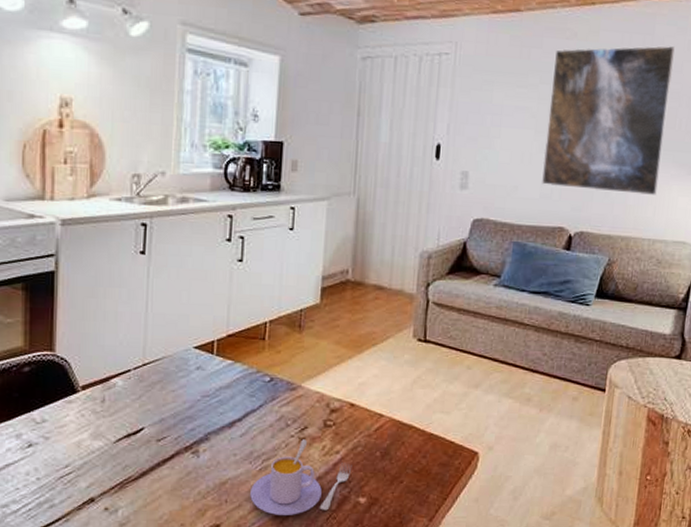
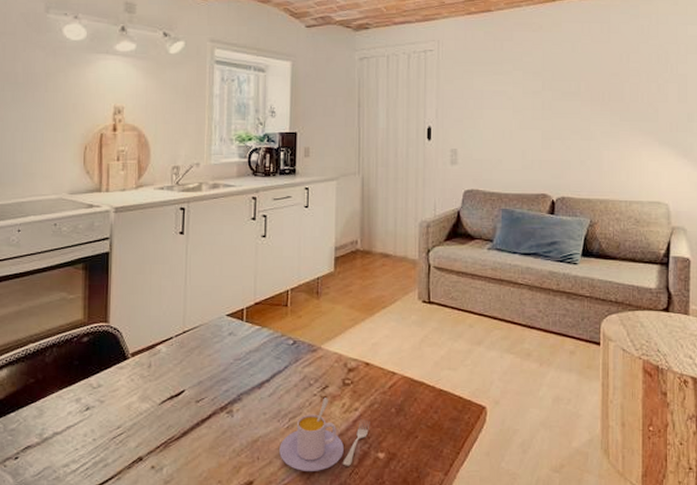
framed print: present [542,46,675,195] -> none [522,31,631,161]

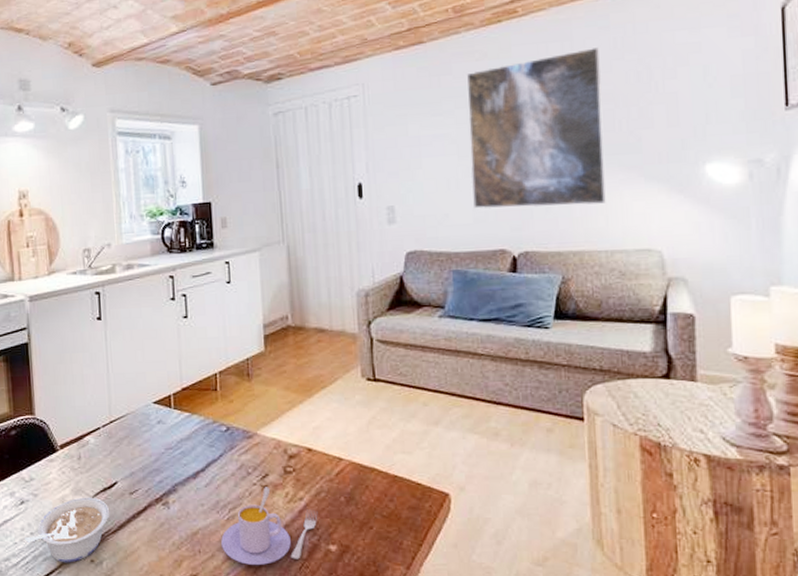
legume: none [87,404,175,469] -> present [25,497,110,563]
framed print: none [522,31,631,161] -> present [466,47,606,209]

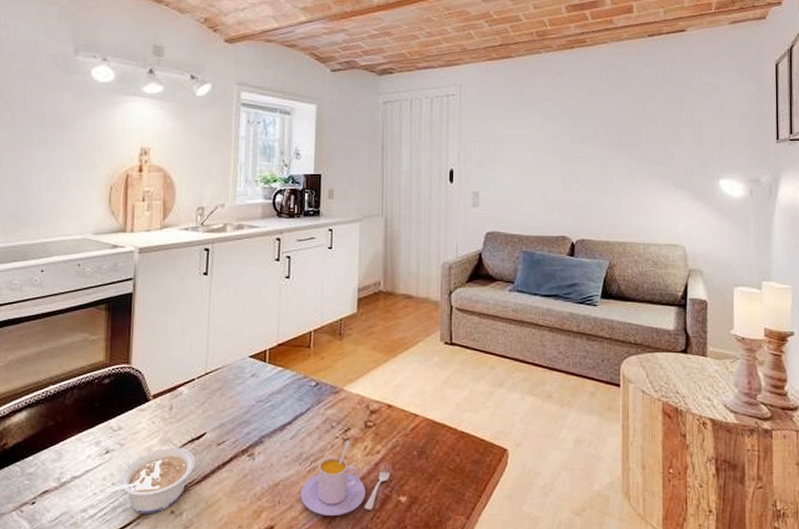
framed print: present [466,47,606,209] -> none [542,78,647,204]

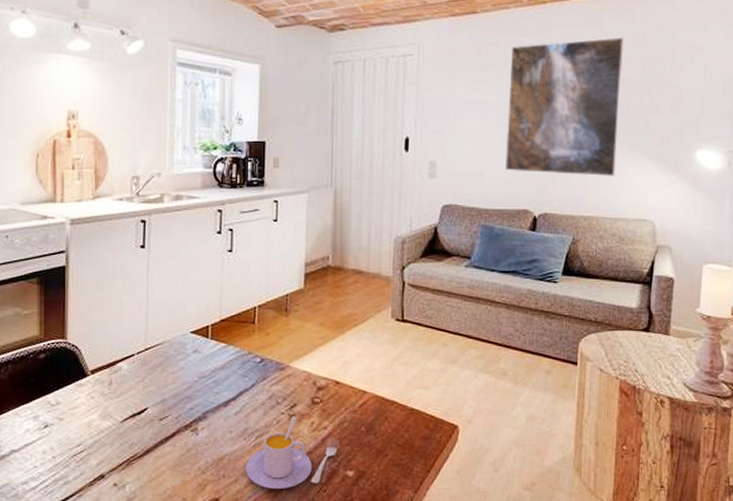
legume: present [105,447,196,514] -> none [46,422,138,487]
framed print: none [542,78,647,204] -> present [505,37,624,176]

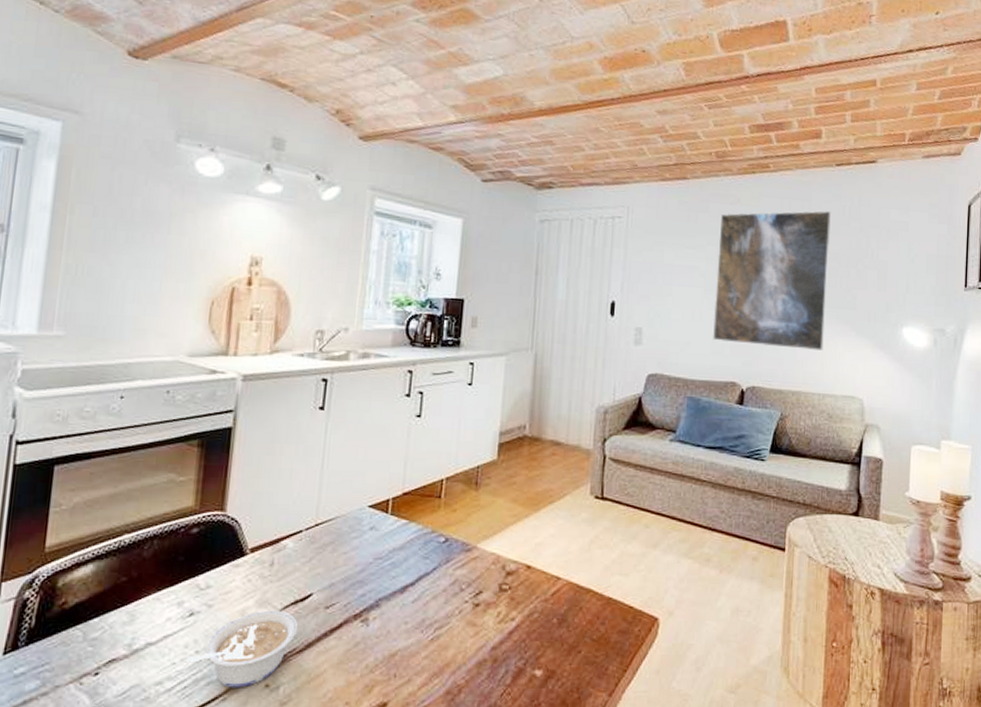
legume: none [46,422,138,487] -> present [187,610,299,688]
cup: present [246,416,340,489] -> none [420,605,528,691]

